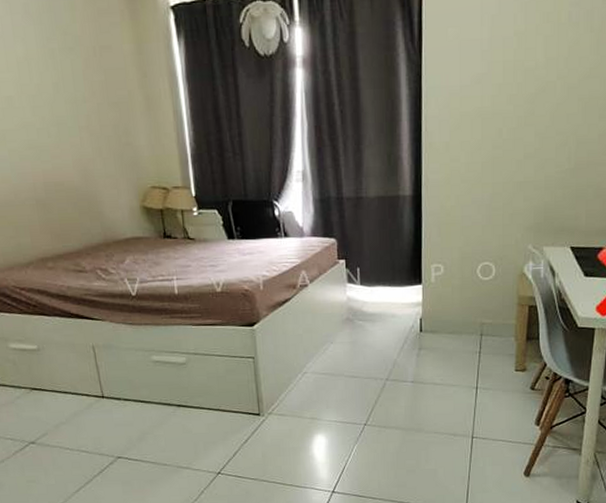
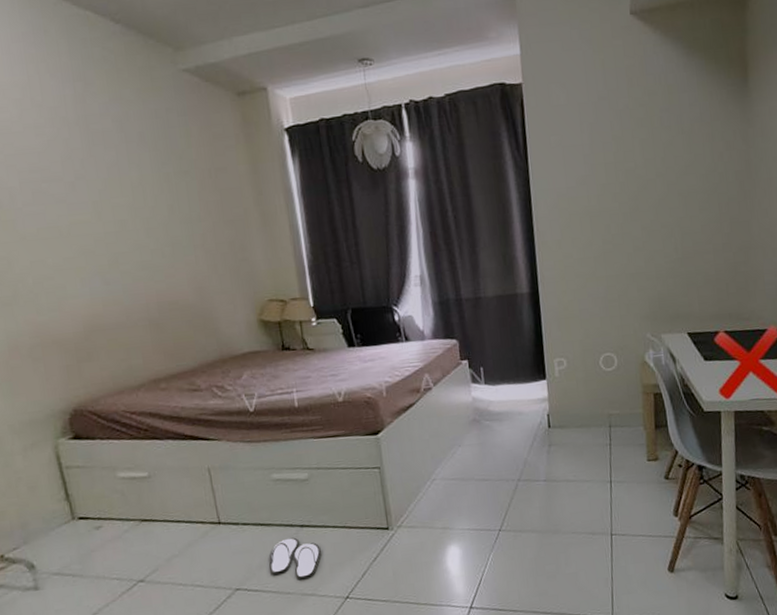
slippers: none [148,415,196,454] -> present [269,537,321,580]

